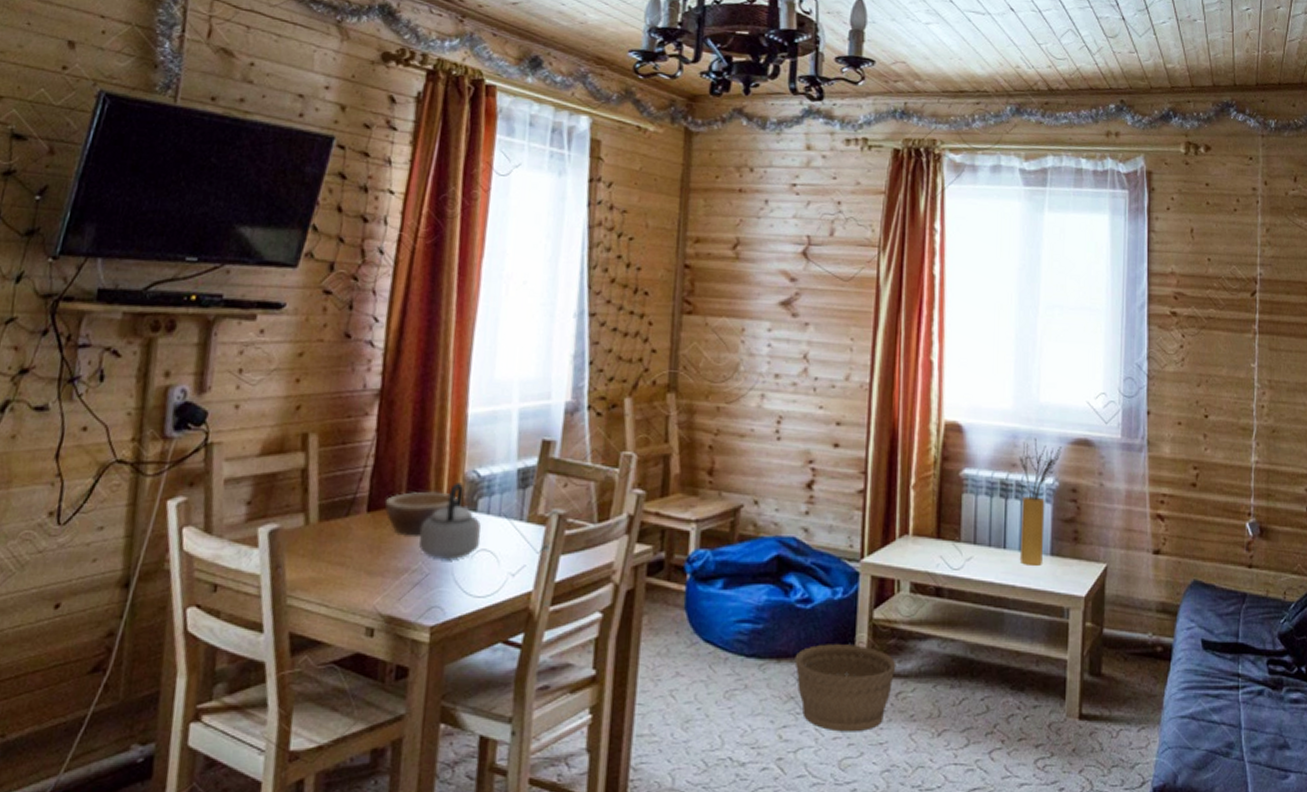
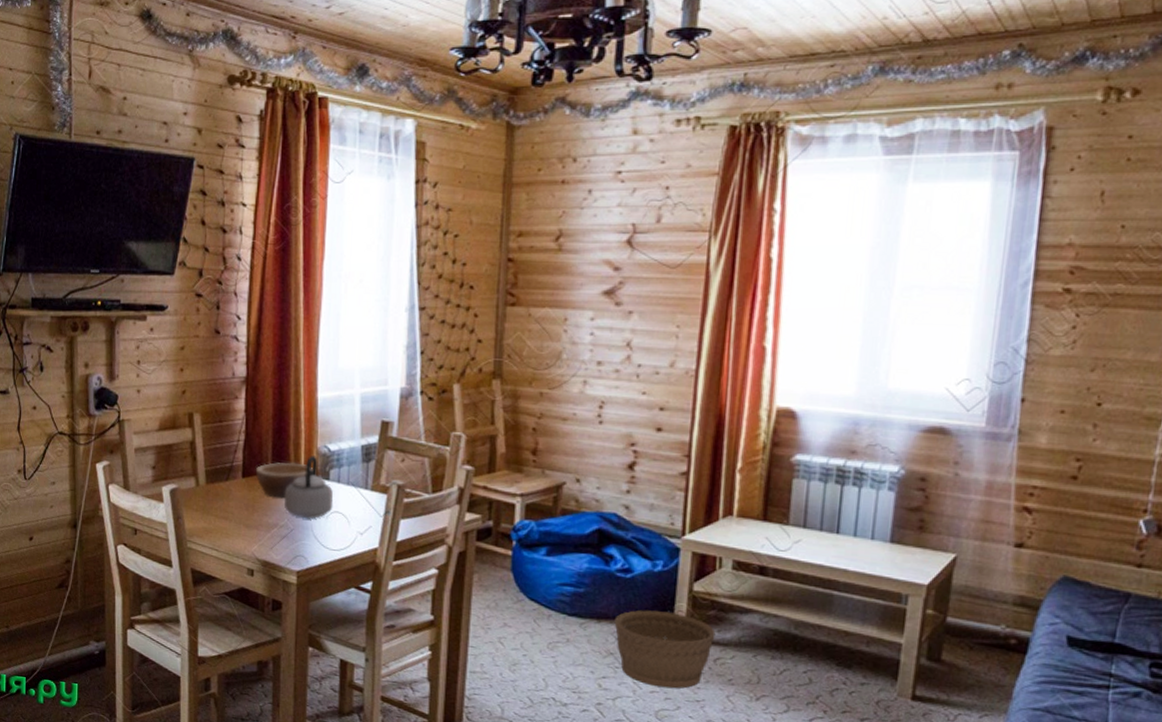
vase: present [1019,438,1062,566] -> none [854,425,911,552]

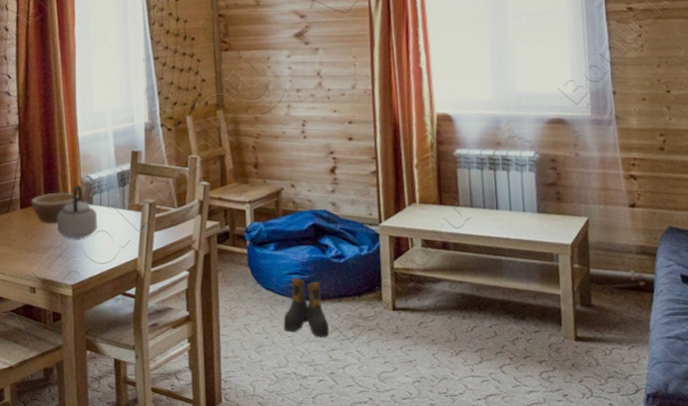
boot: none [546,591,602,662] -> present [283,279,329,337]
basket: present [614,609,716,689] -> none [335,288,417,353]

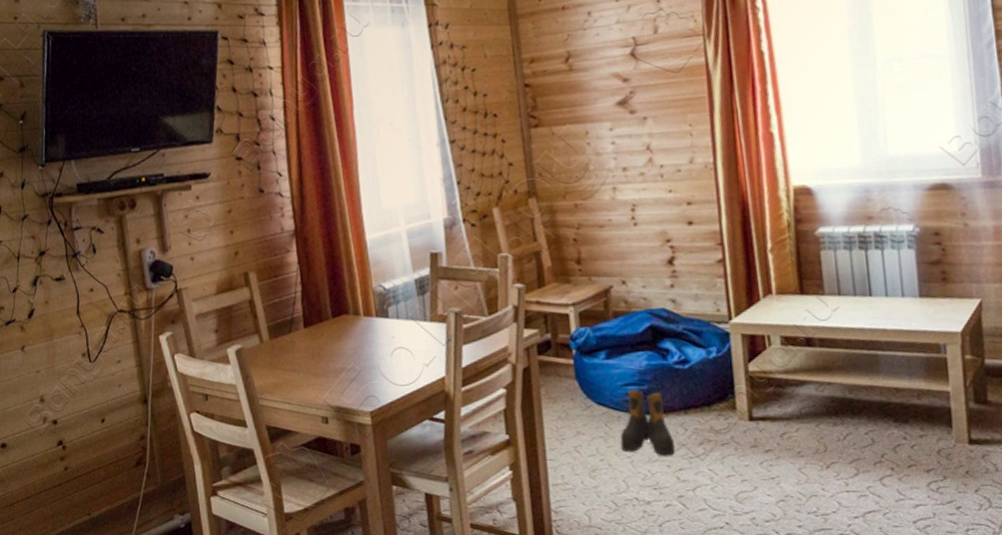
bowl: present [31,192,78,224] -> none [316,305,371,343]
teapot: present [56,185,98,238] -> none [347,296,396,358]

